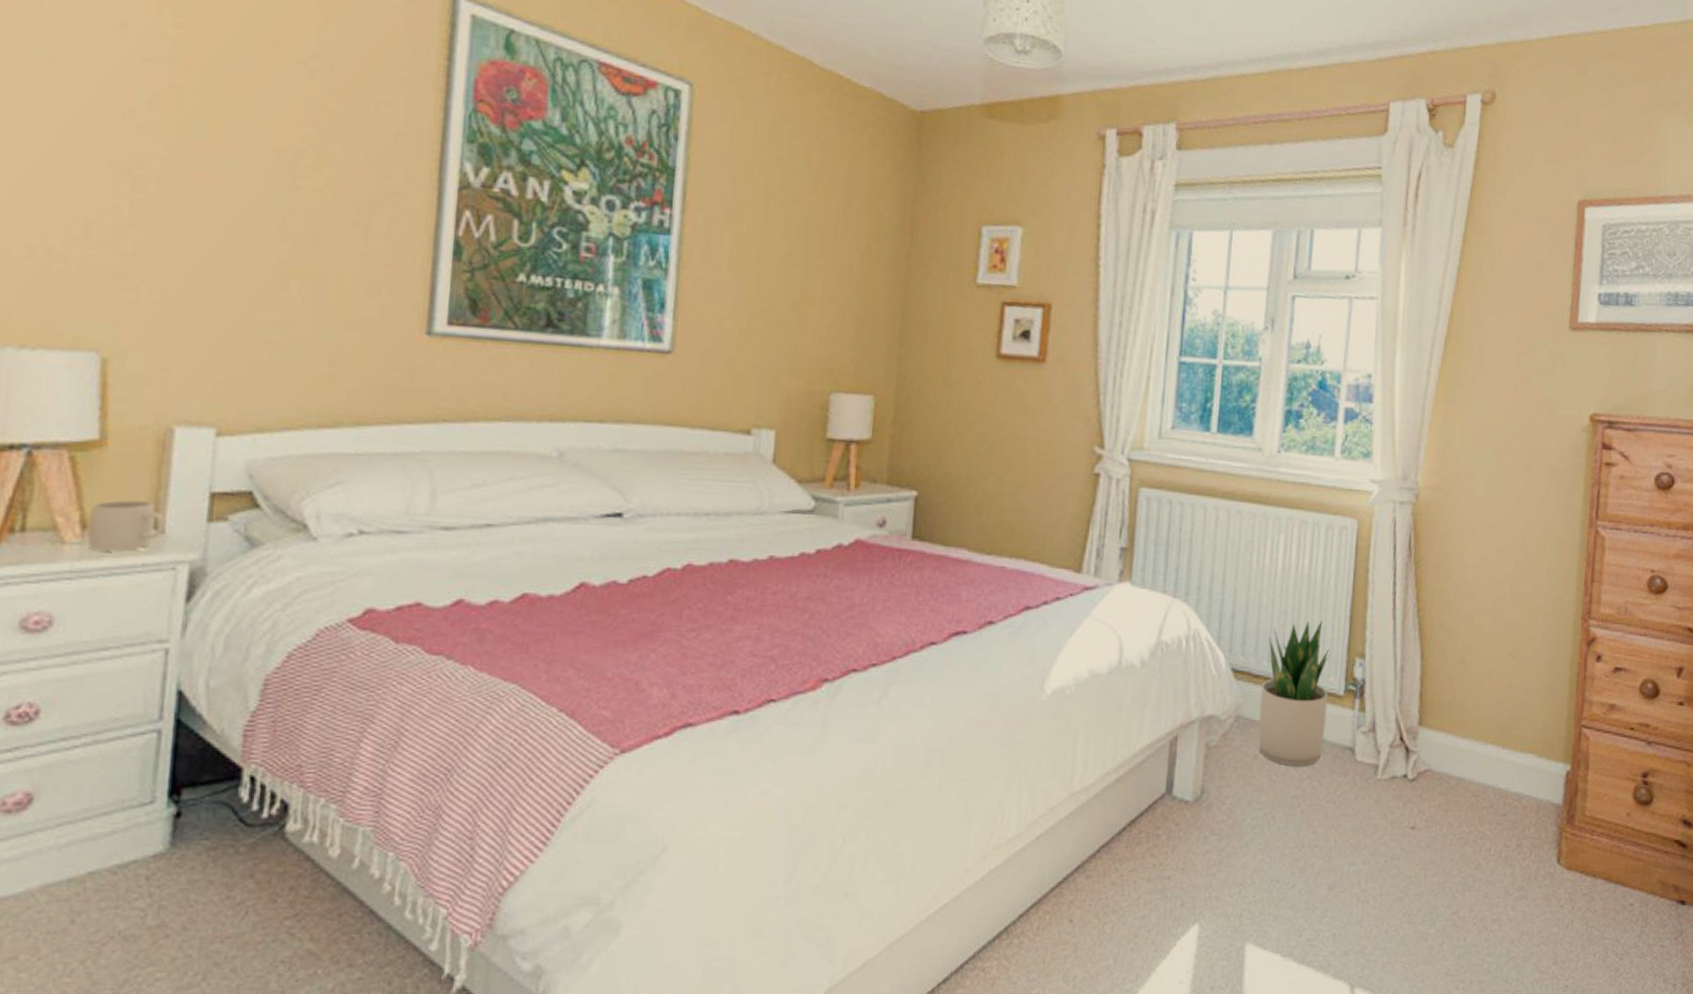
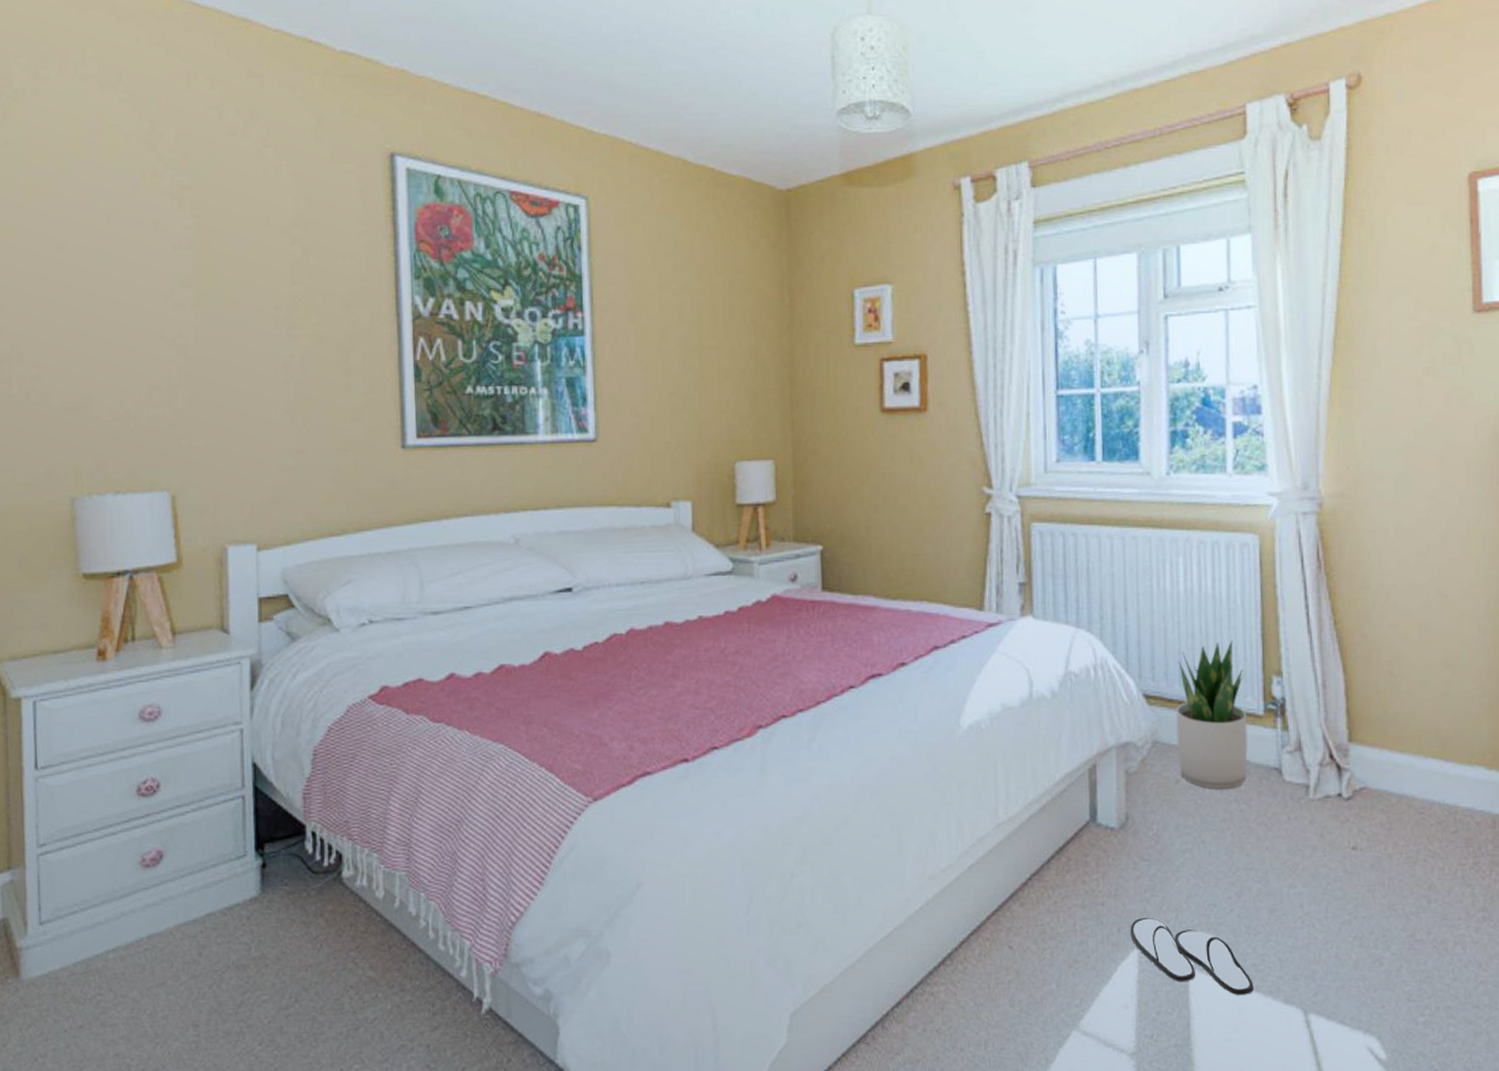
mug: present [85,499,166,552] -> none [175,608,230,653]
slippers: none [1193,891,1307,970] -> present [1130,917,1254,995]

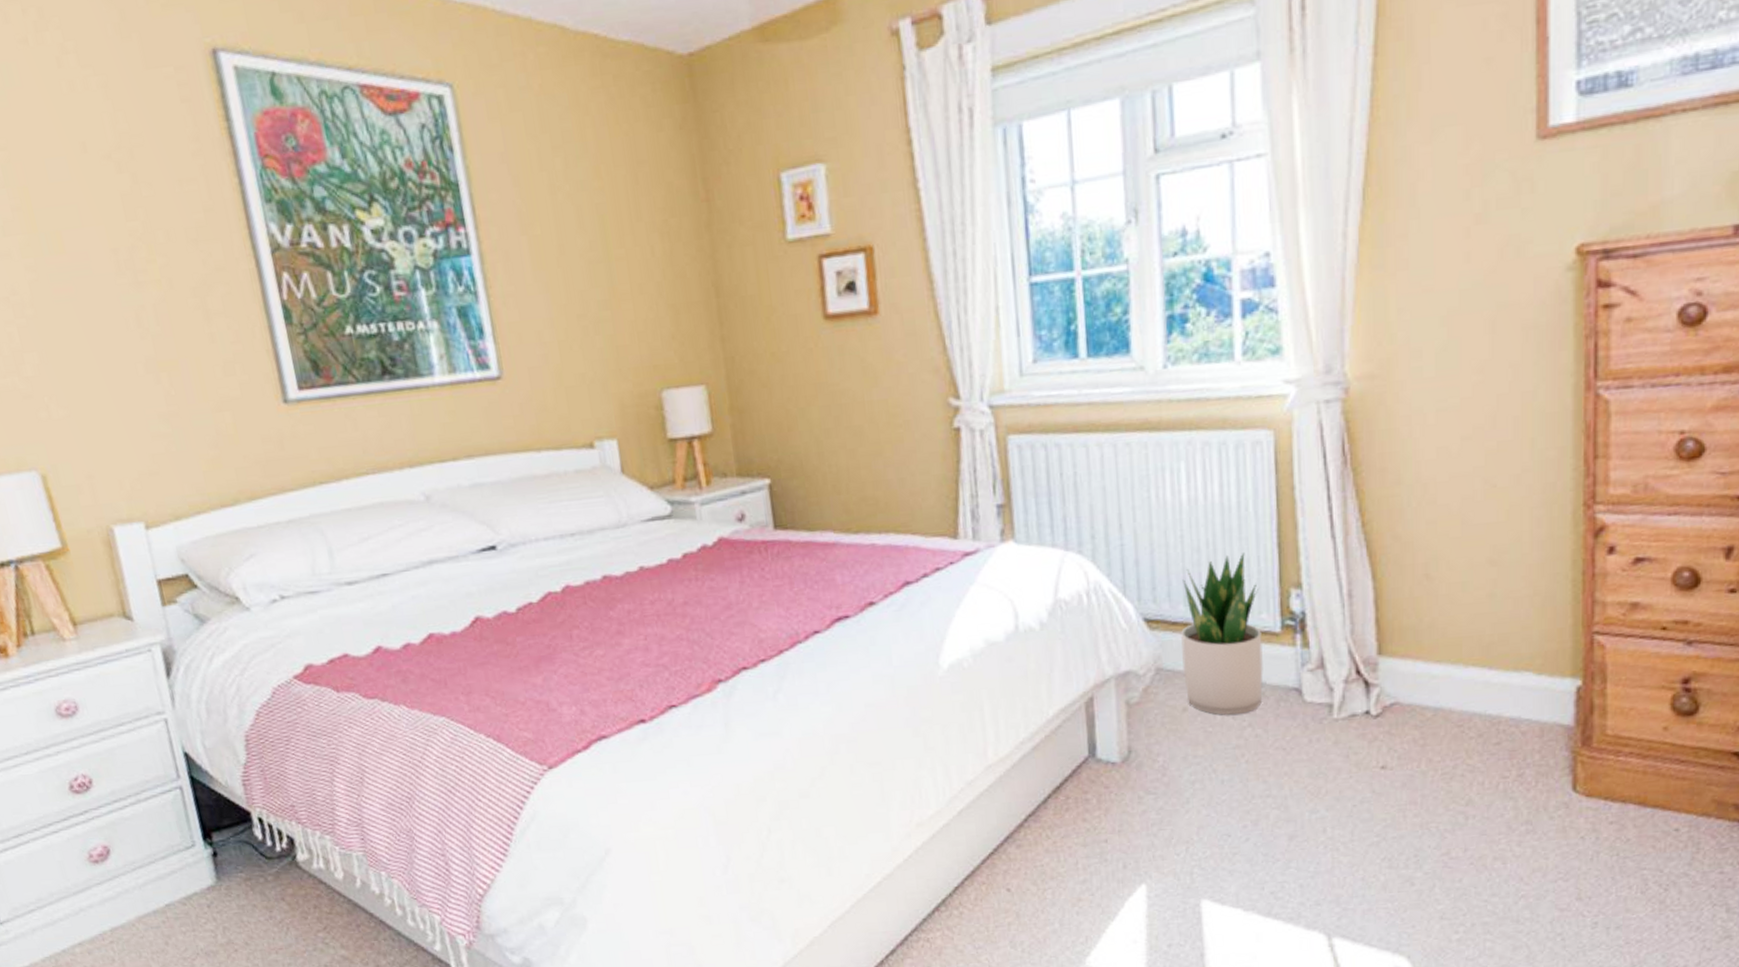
slippers: present [1130,917,1254,995] -> none [1137,851,1273,924]

